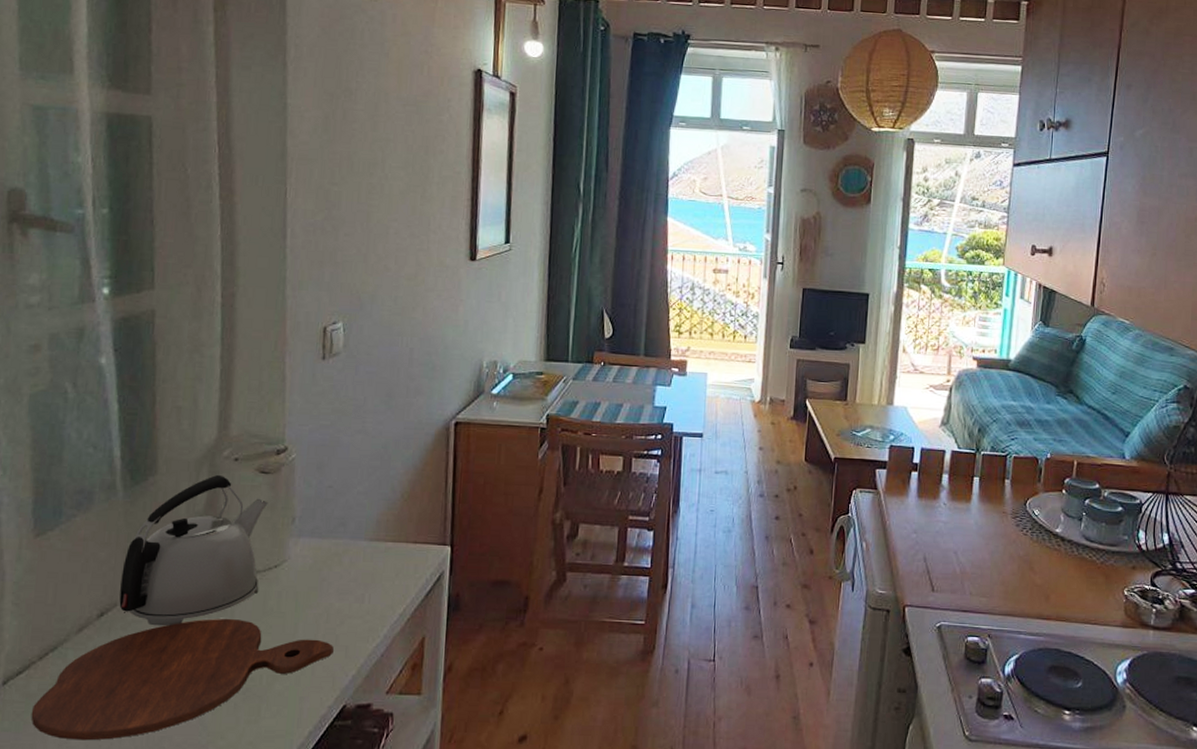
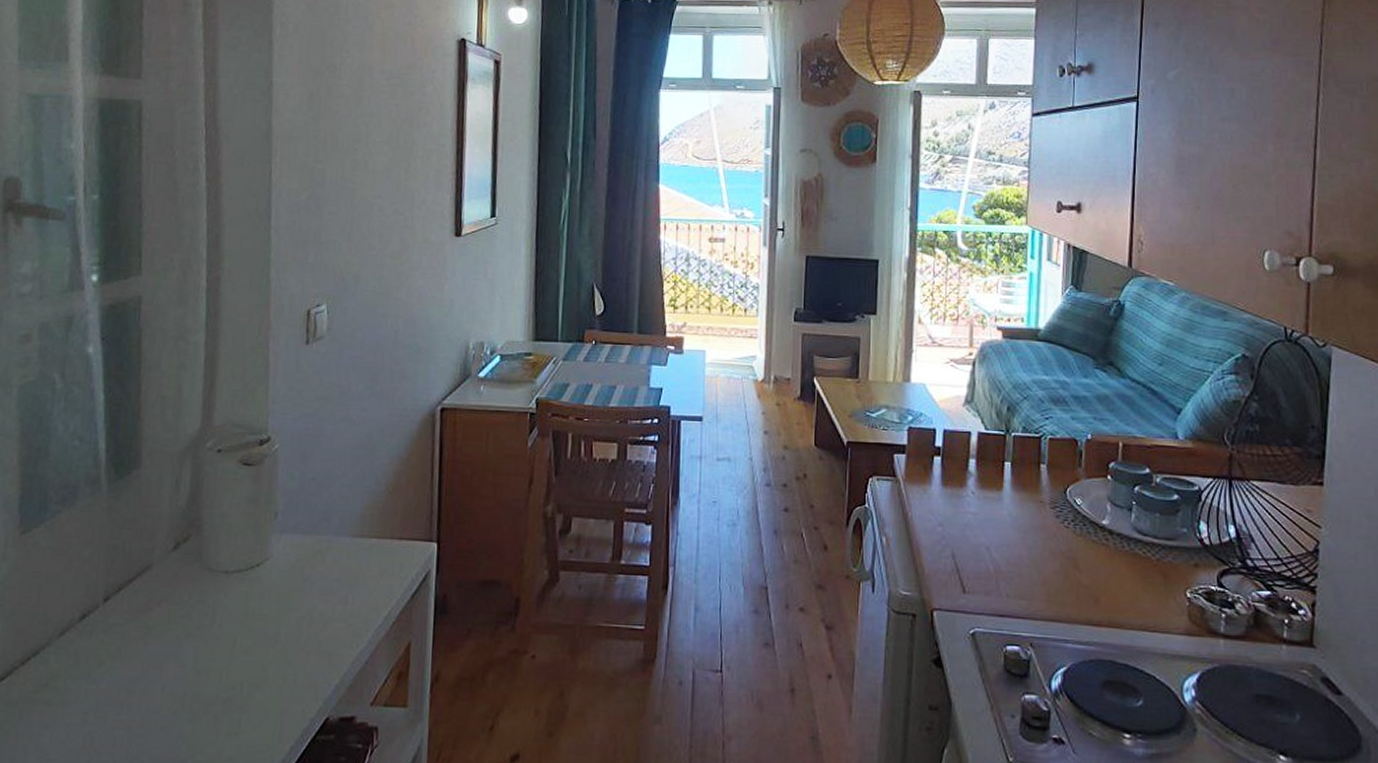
cutting board: present [31,618,334,741] -> none [11,621,316,753]
kettle: present [119,474,268,626] -> none [101,467,251,630]

